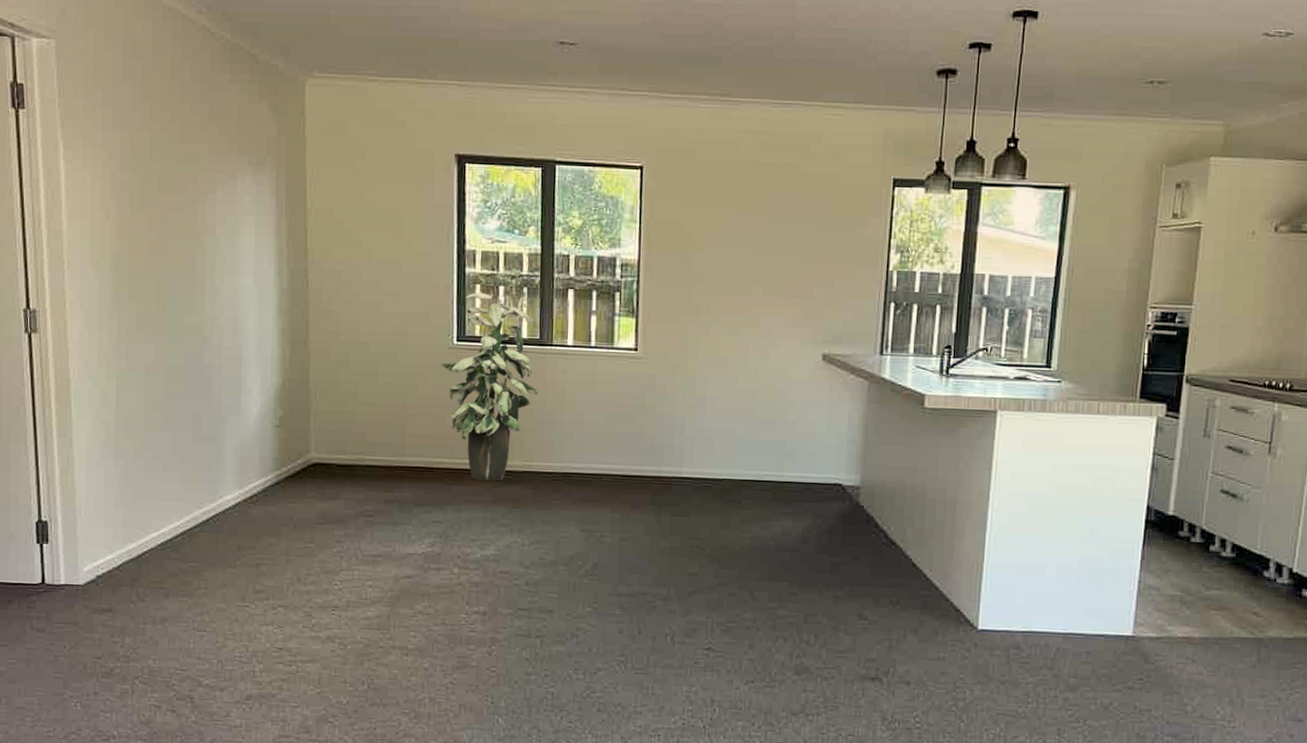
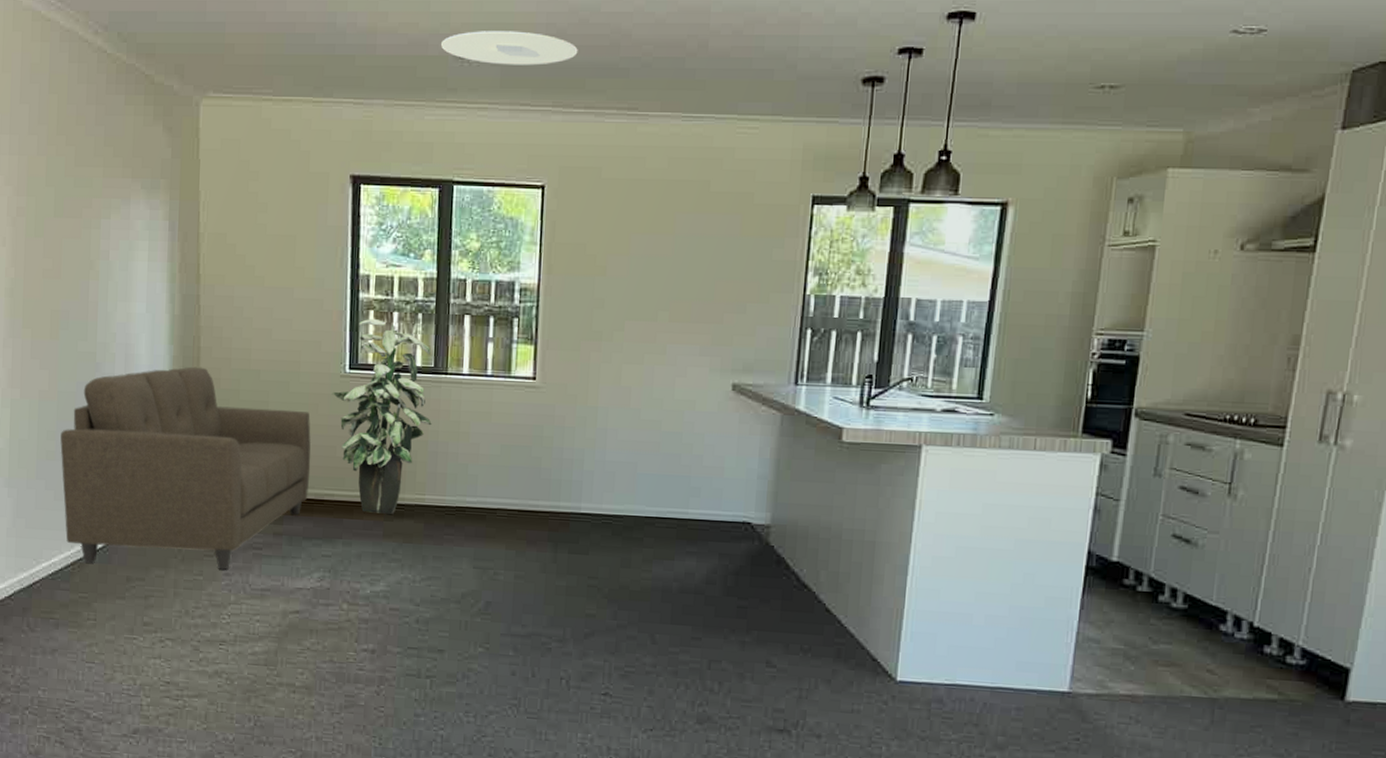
sofa: none [168,339,421,537] -> present [60,366,311,570]
ceiling light: none [542,18,673,52] -> present [441,31,578,66]

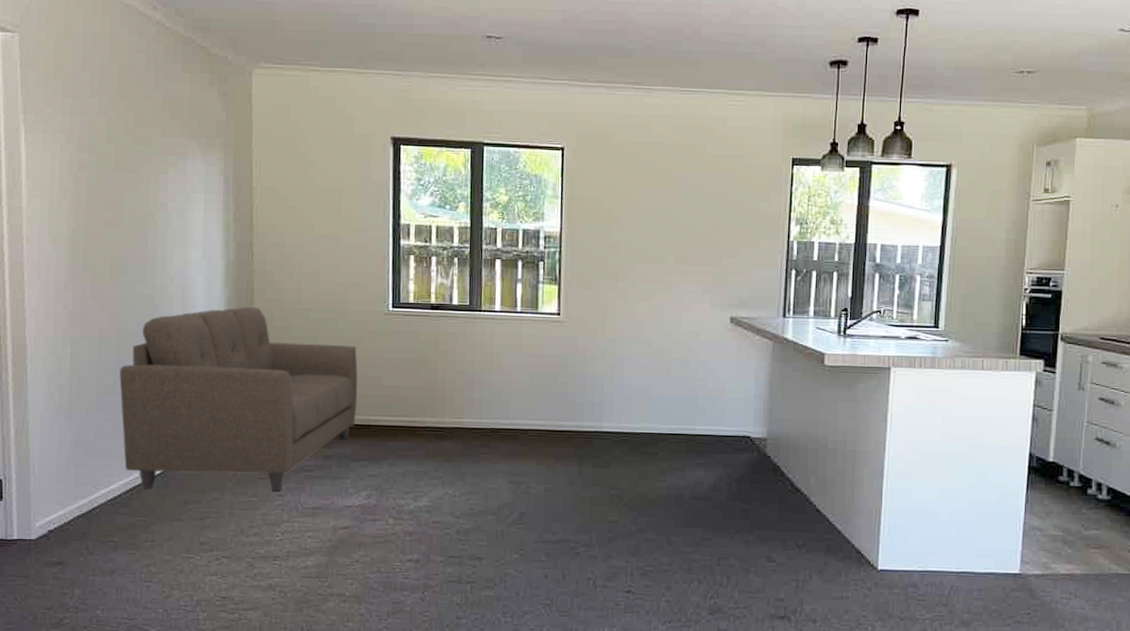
indoor plant: present [332,319,432,514] -> none [376,263,468,436]
ceiling light: present [441,31,578,66] -> none [471,15,590,45]

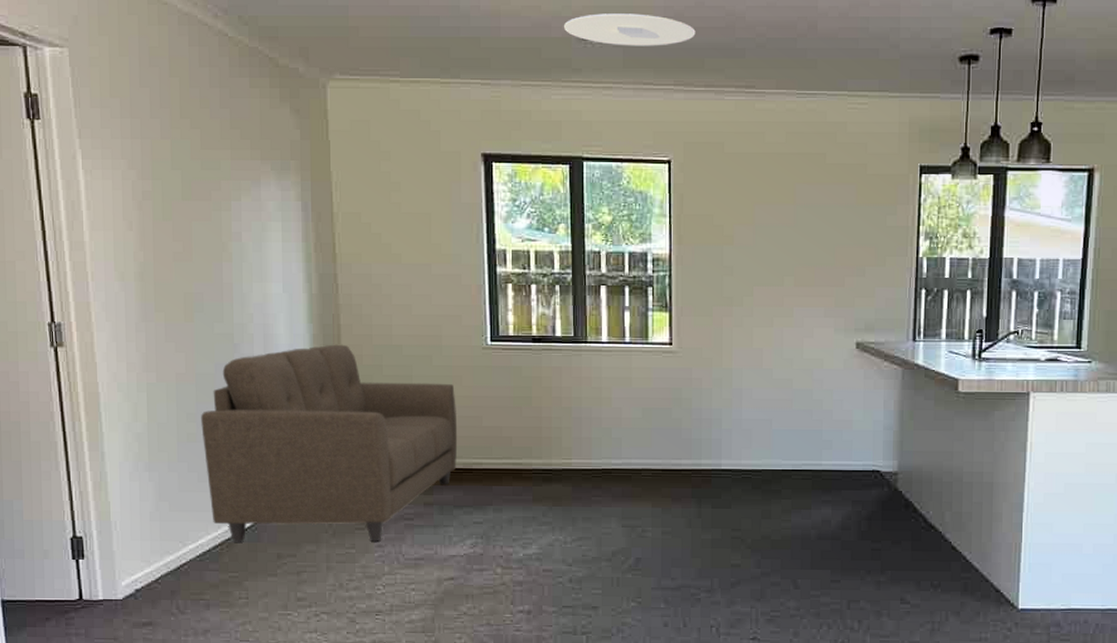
ceiling light: none [471,15,590,45] -> present [564,13,696,46]

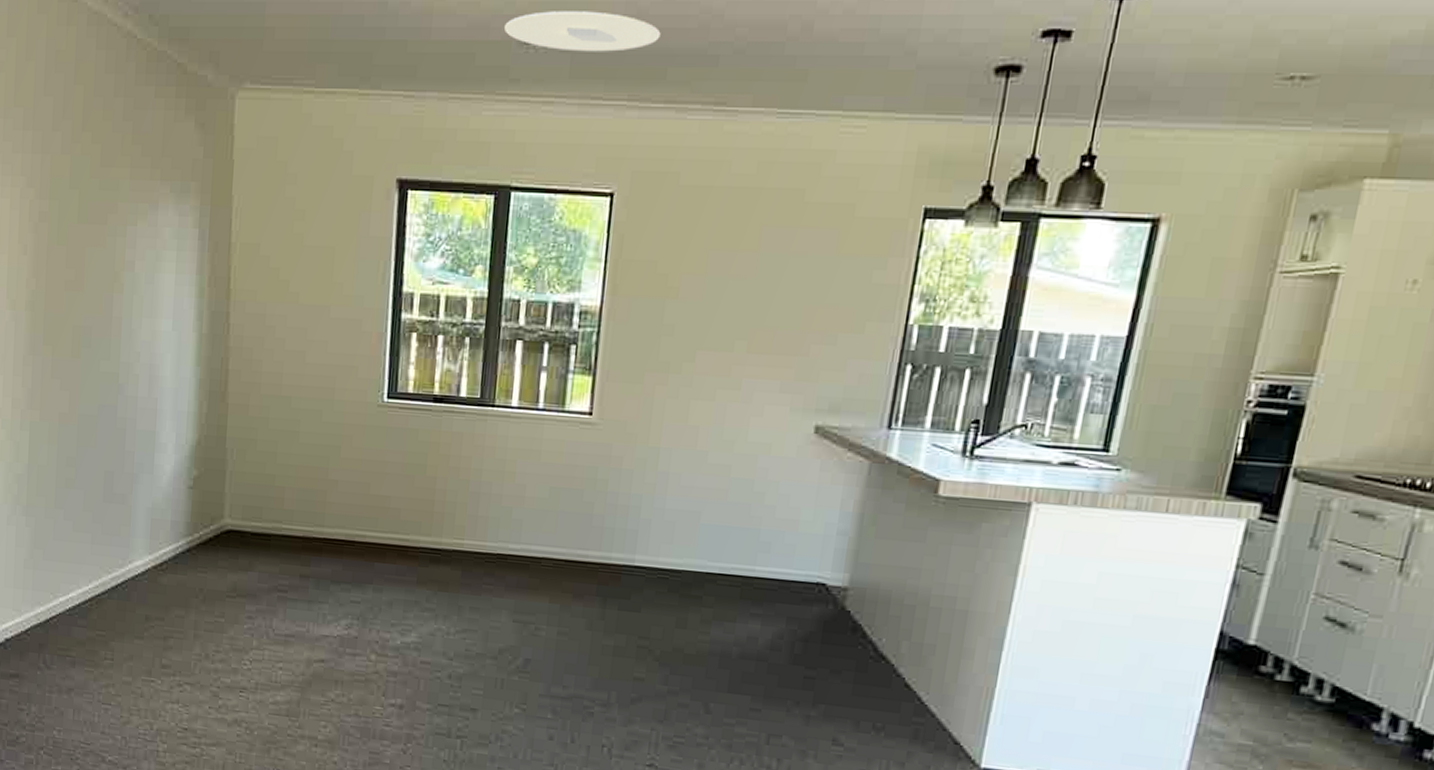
sofa: present [201,344,458,542] -> none [80,391,344,612]

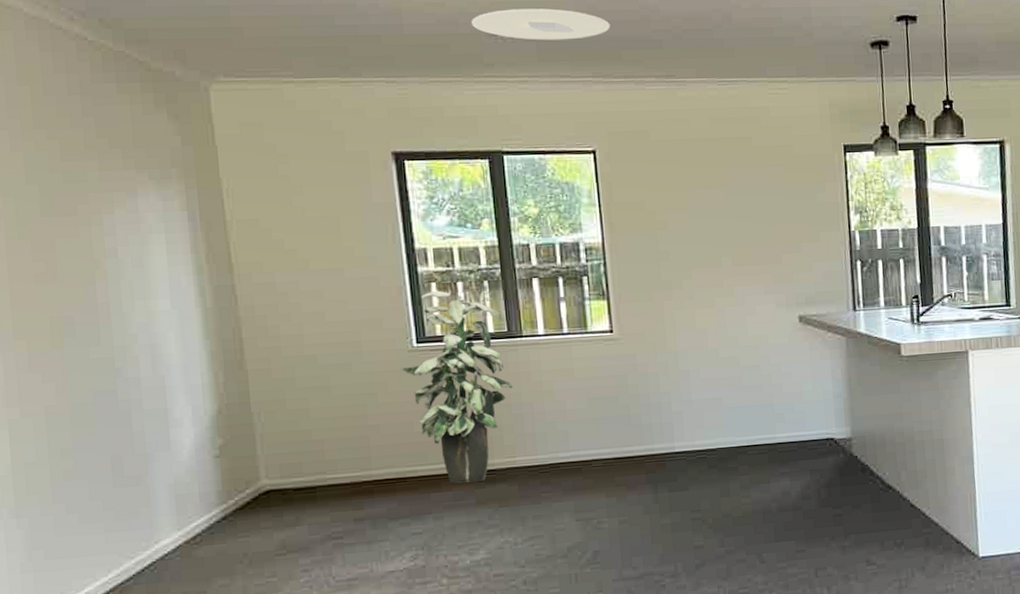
indoor plant: none [367,342,477,559] -> present [400,291,513,484]

